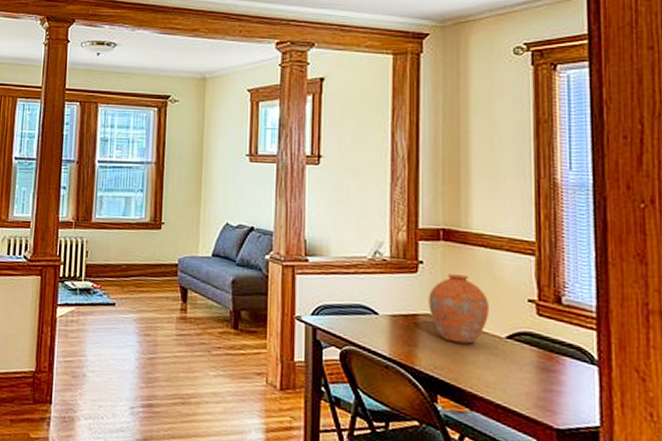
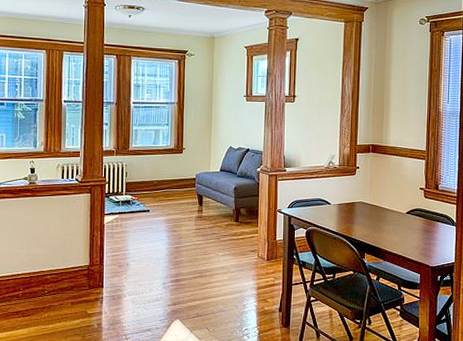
vase: present [428,274,490,344] -> none [361,175,398,219]

